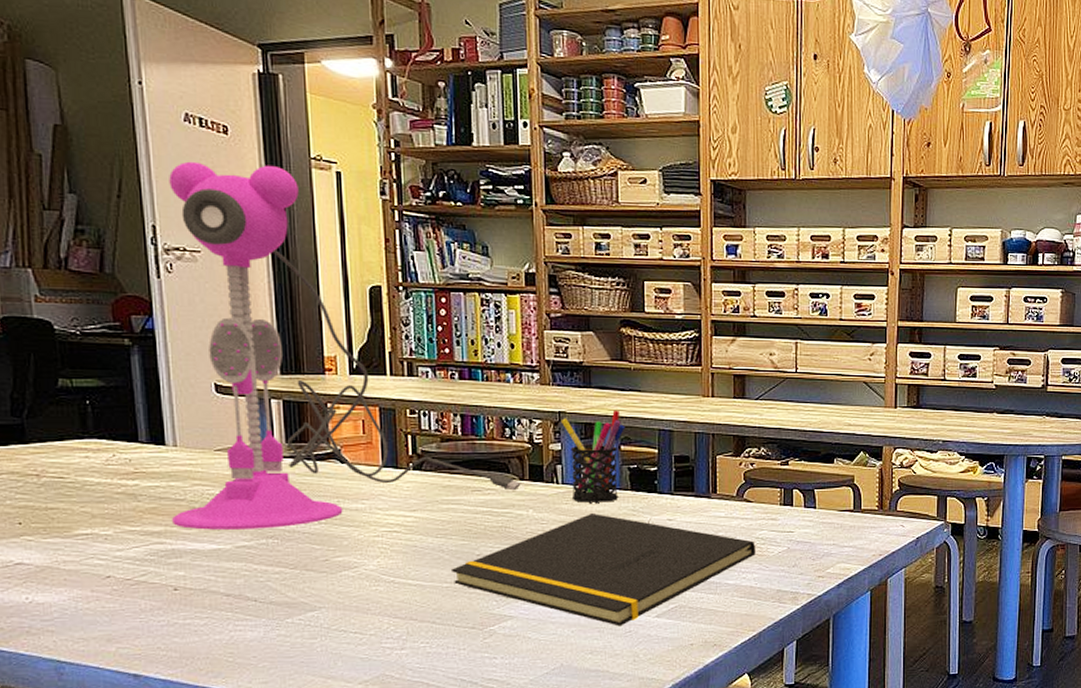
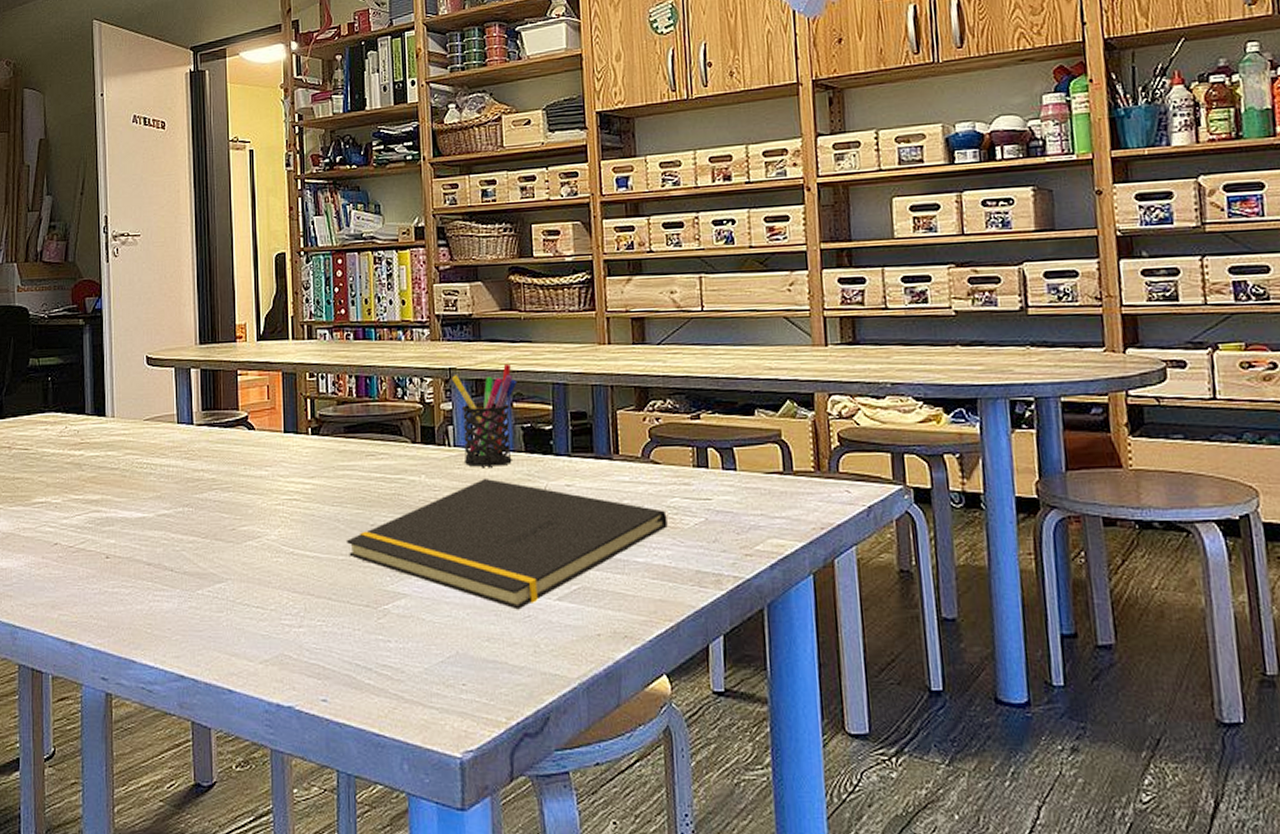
desk lamp: present [169,161,521,530] -> none [108,151,414,498]

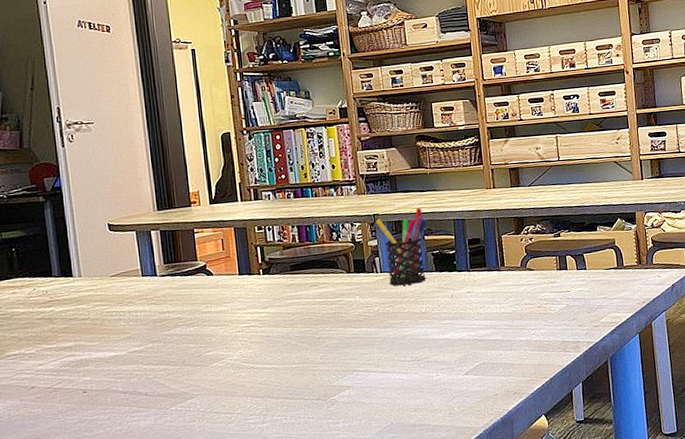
notepad: present [346,479,668,610] -> none [297,293,541,386]

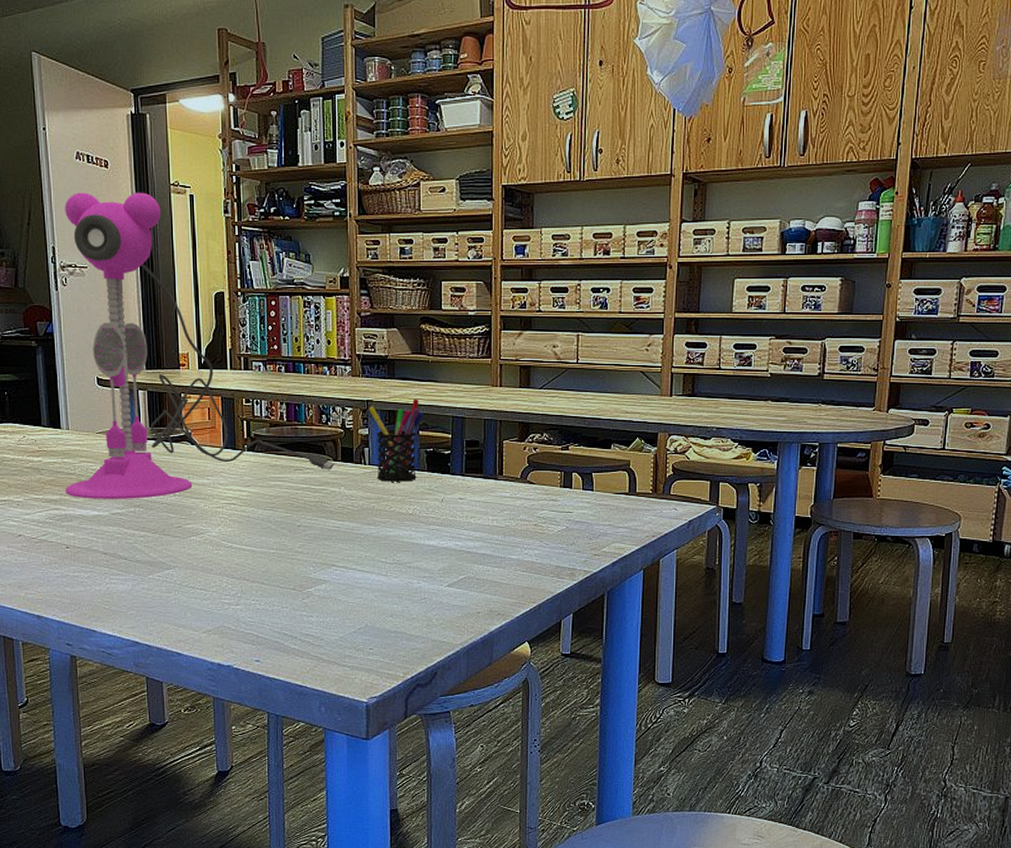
desk lamp: none [68,51,348,342] -> present [65,192,335,499]

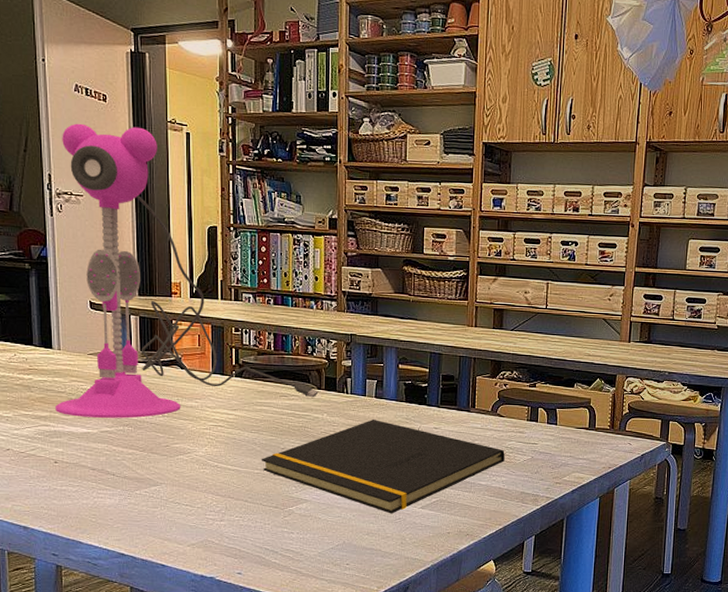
notepad: none [276,492,537,593] -> present [261,420,505,514]
pen holder: present [368,398,424,482] -> none [352,334,404,411]

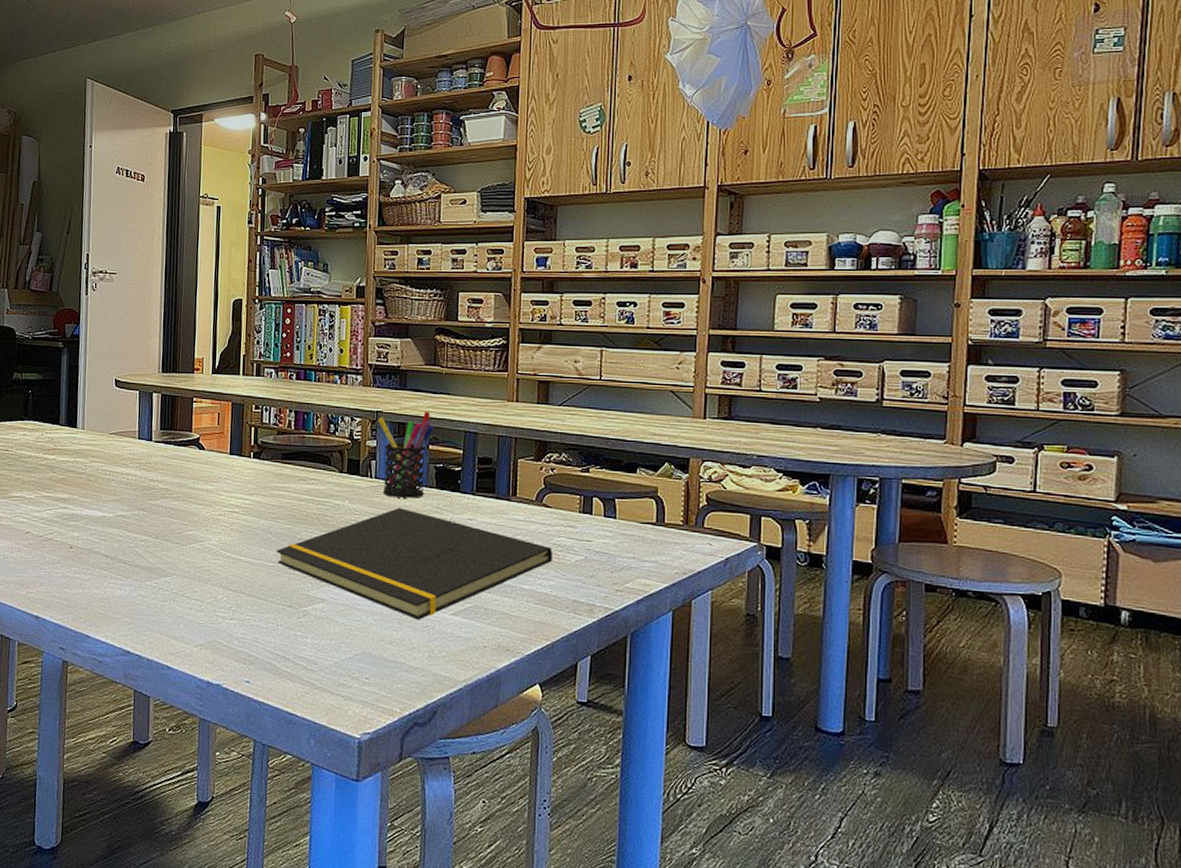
desk lamp: present [55,123,319,418] -> none [75,204,340,502]
pen holder: none [352,334,404,411] -> present [377,411,435,498]

